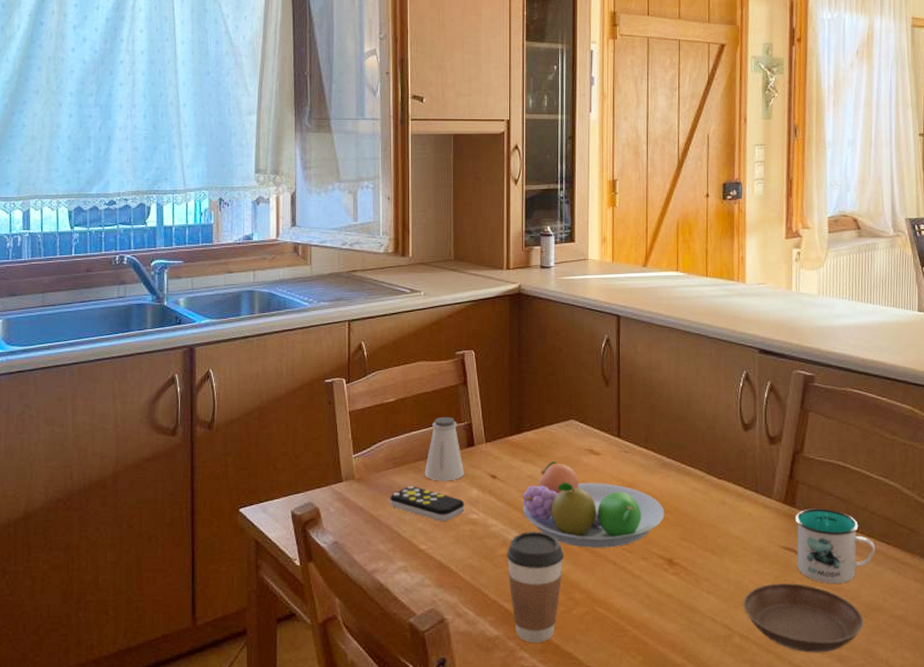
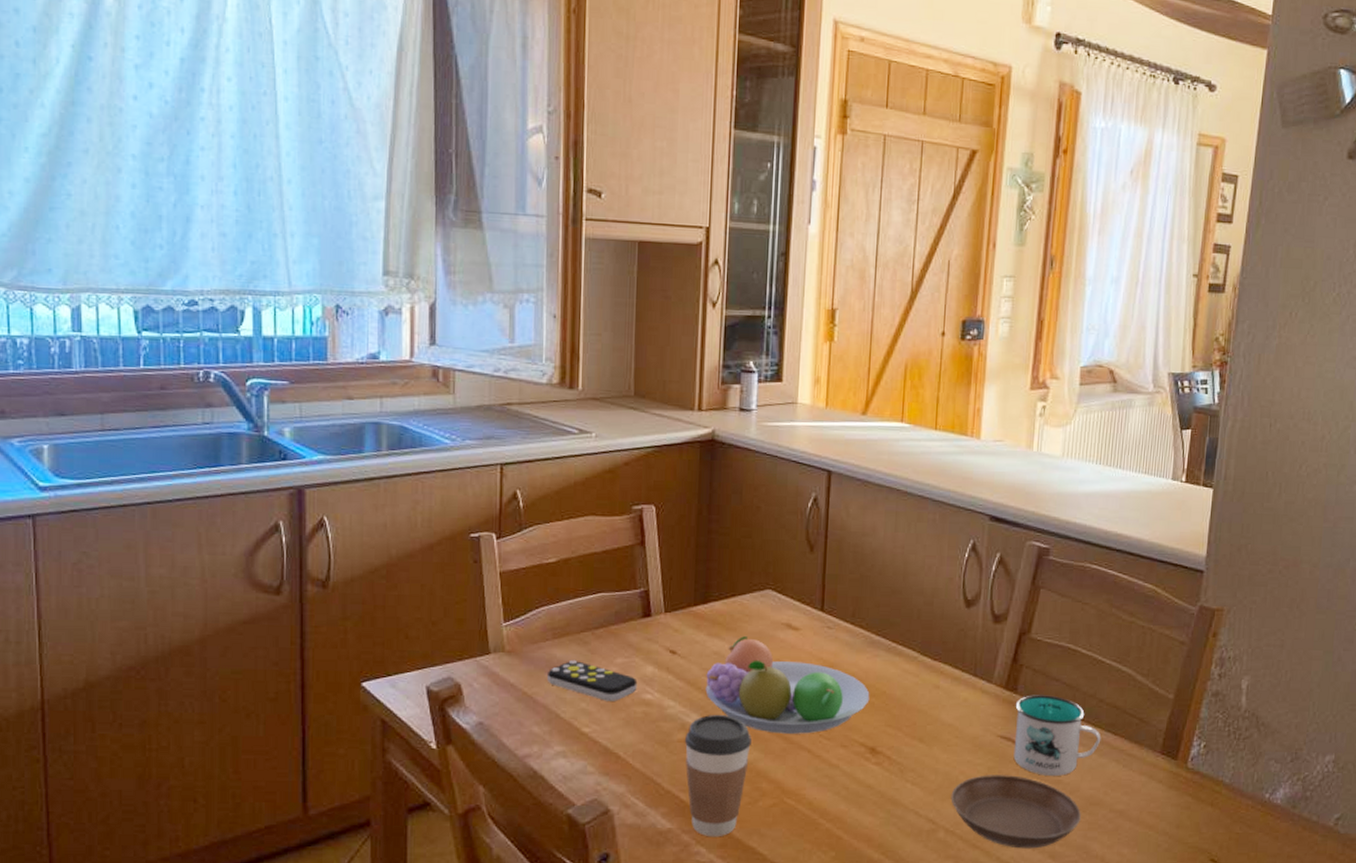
saltshaker: present [424,416,465,482] -> none [590,581,639,656]

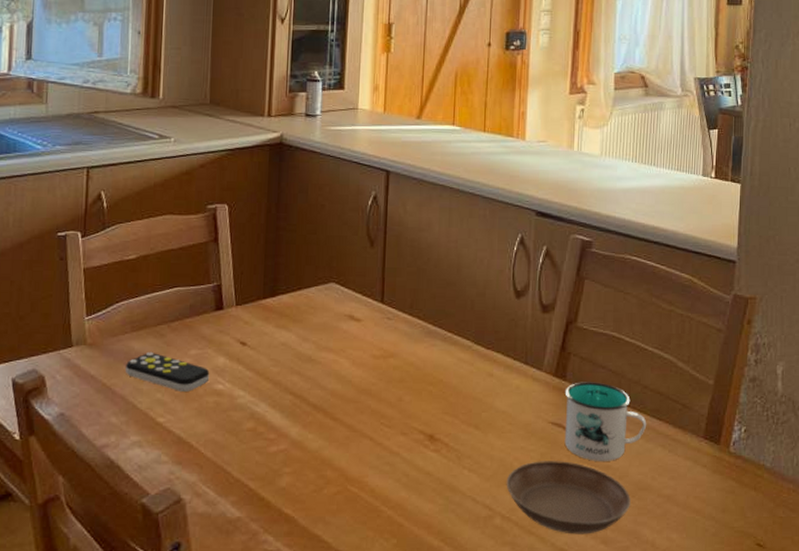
coffee cup: present [684,715,751,837] -> none [253,404,317,526]
fruit bowl: present [705,636,870,734] -> none [273,328,428,422]

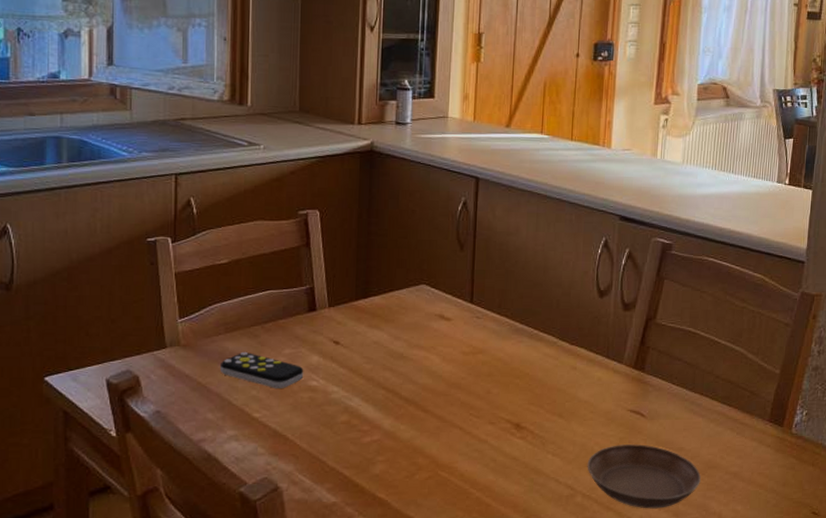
mug: present [564,382,647,461] -> none [642,373,718,444]

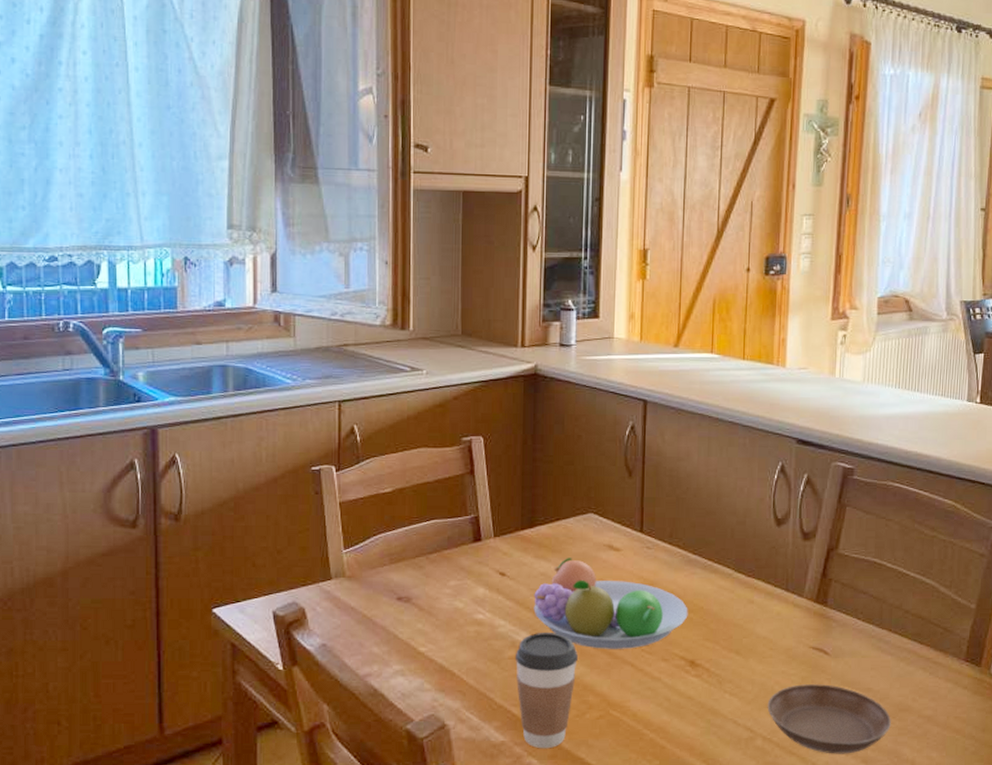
remote control: present [220,351,304,388] -> none [386,583,470,622]
coffee cup: none [347,398,408,509] -> present [514,633,578,749]
fruit bowl: none [366,327,515,414] -> present [533,558,688,649]

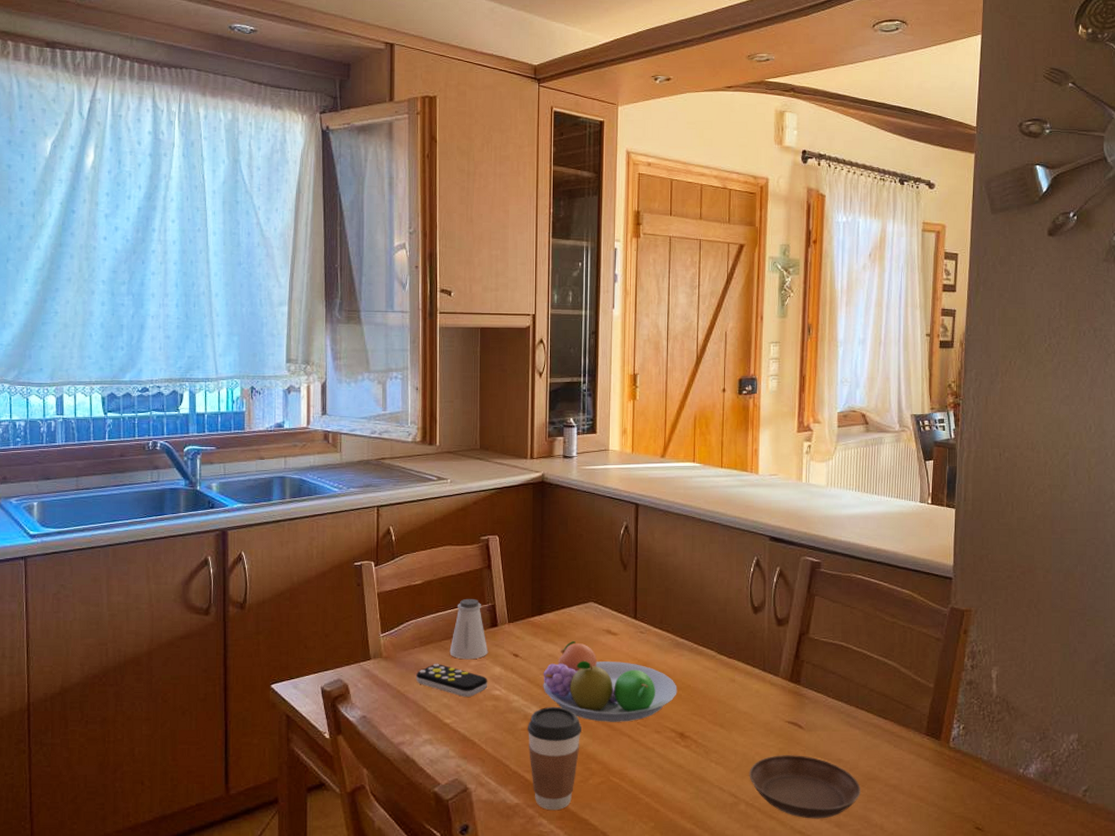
remote control: none [386,583,470,622] -> present [416,663,488,697]
saltshaker: none [424,508,470,579] -> present [449,598,488,660]

